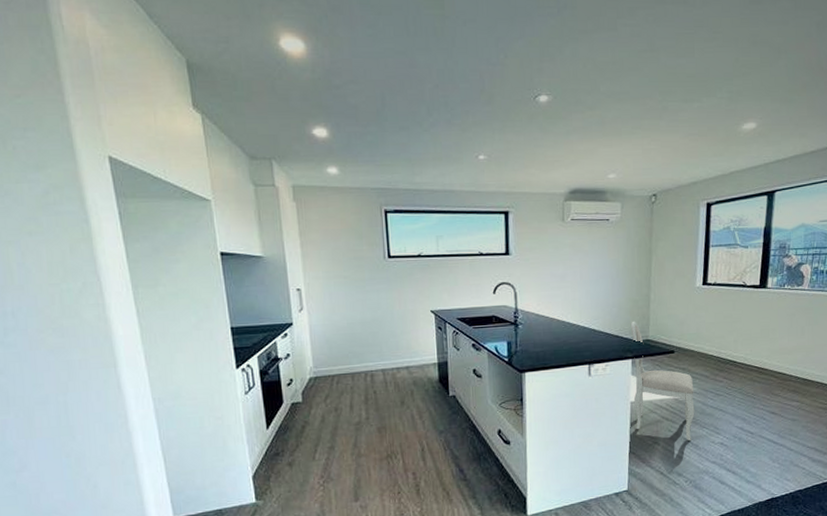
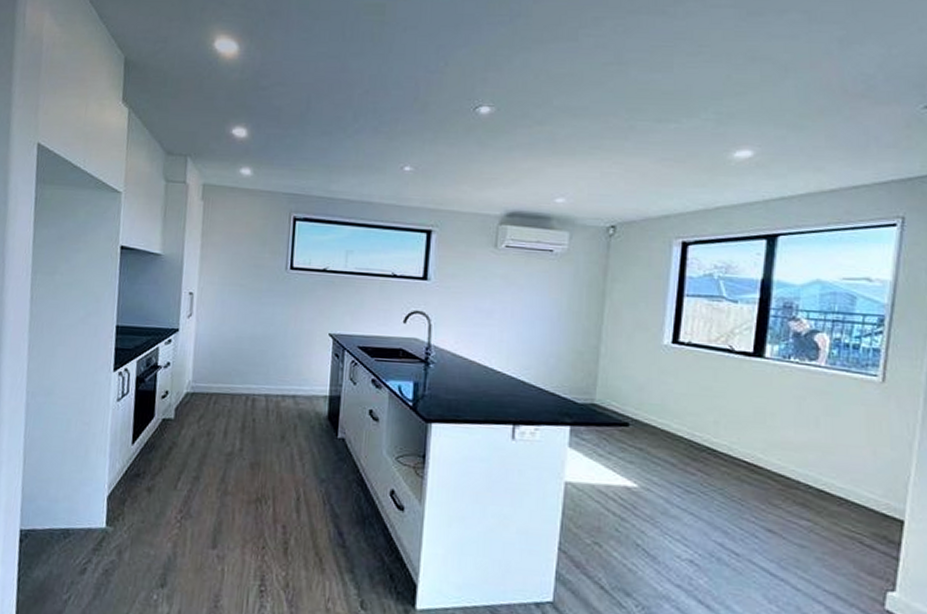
dining chair: present [631,321,695,441] -> none [569,377,654,549]

